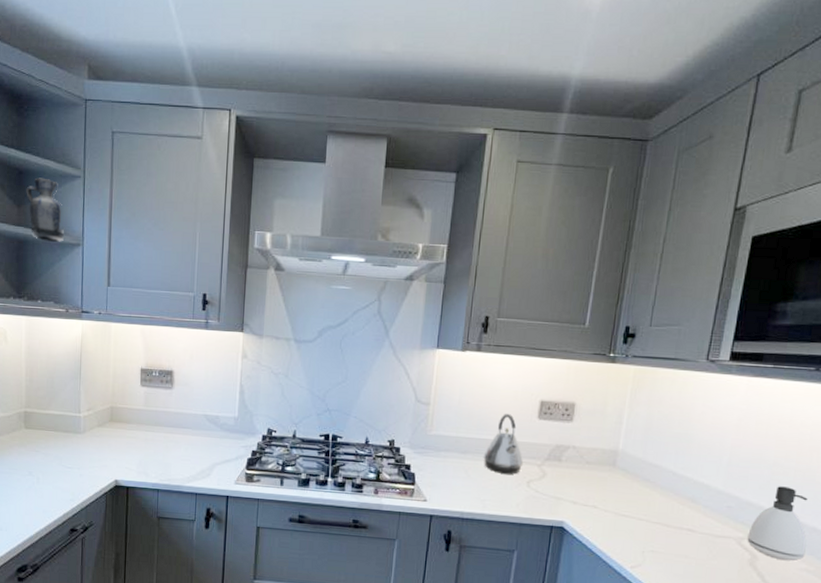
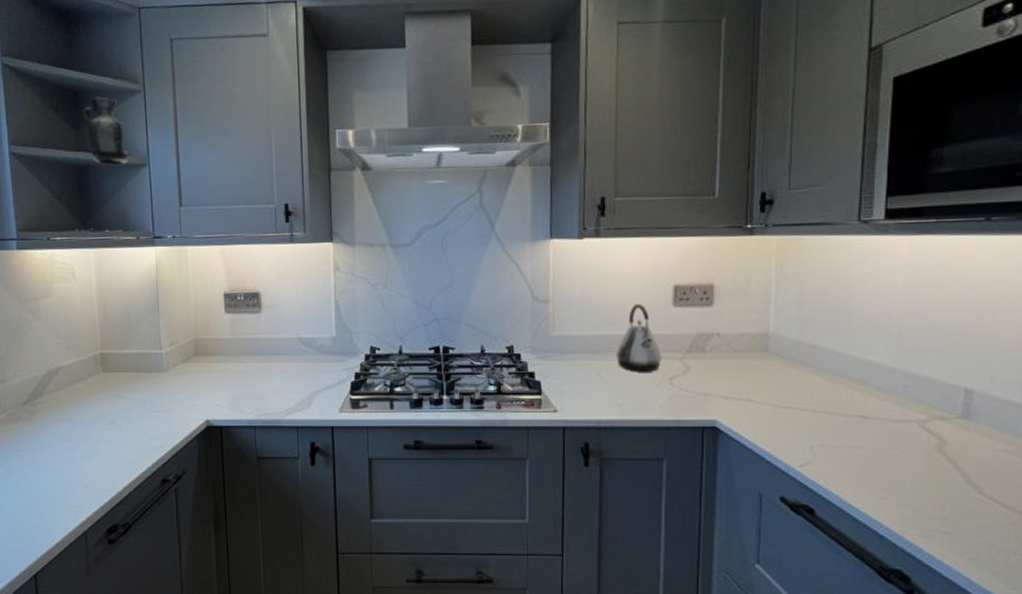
soap dispenser: present [747,486,808,562] -> none [931,356,1001,442]

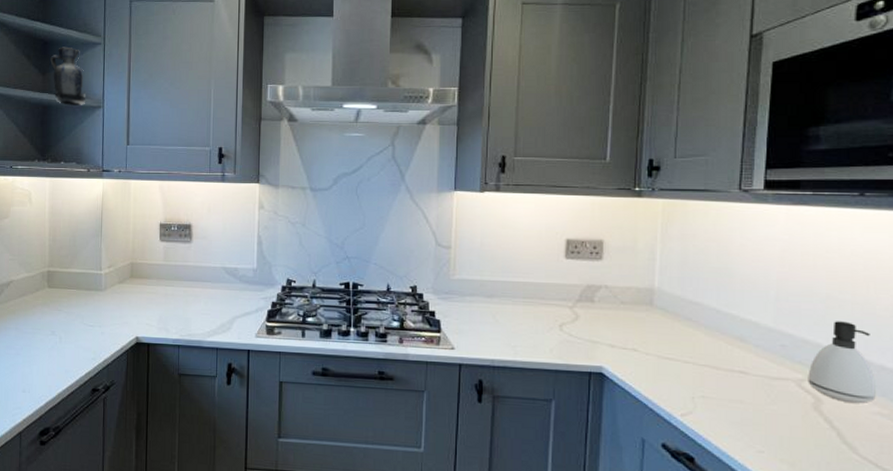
kettle: present [616,304,663,372] -> none [510,254,554,318]
soap dispenser: none [931,356,1001,442] -> present [808,321,876,404]

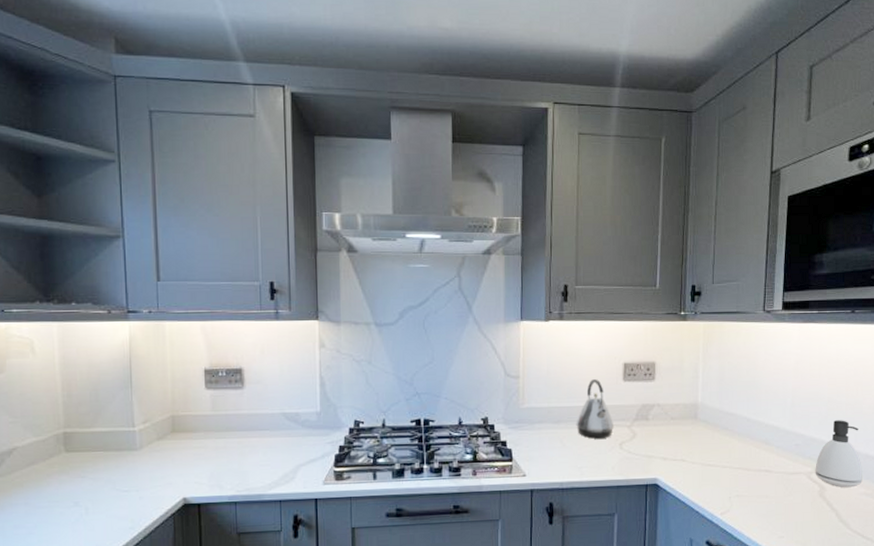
ceramic jug: present [50,46,85,107] -> none [47,163,99,236]
kettle: none [510,254,554,318] -> present [576,379,615,439]

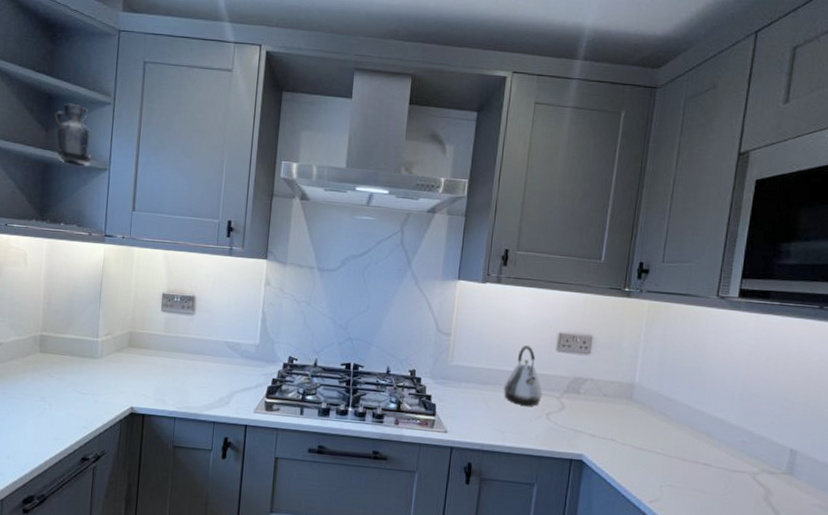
ceramic jug: none [47,163,99,236] -> present [54,103,91,167]
soap dispenser: present [815,420,862,488] -> none [761,421,818,497]

